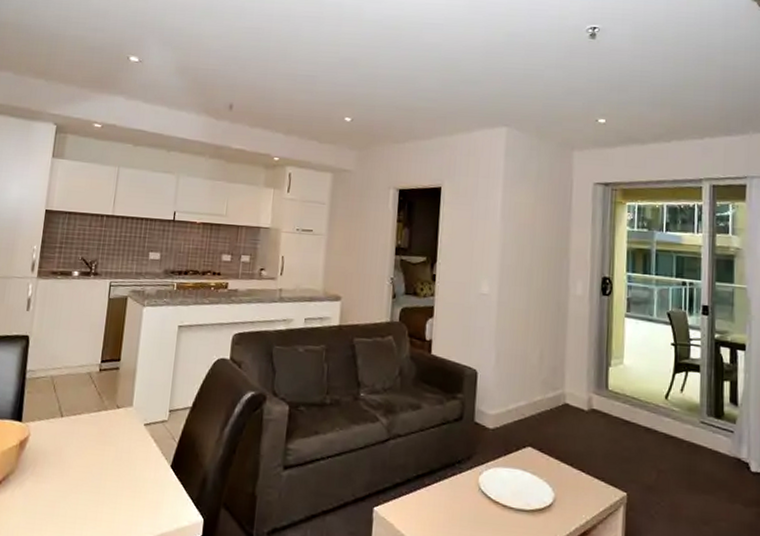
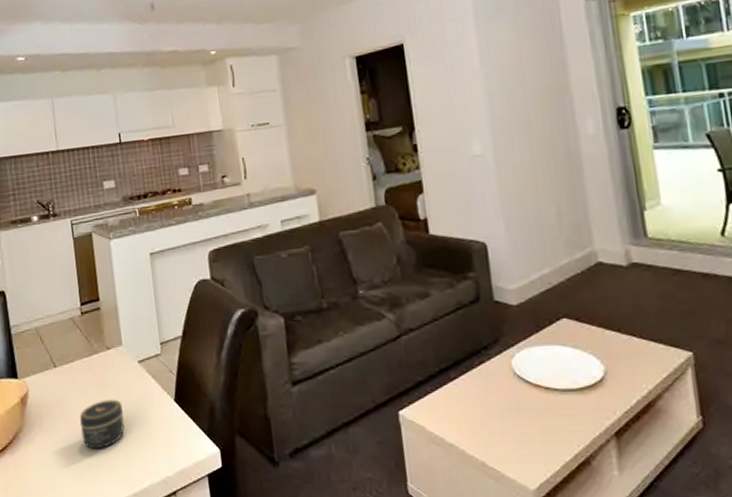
jar: none [72,455,119,503] -> present [79,399,125,450]

